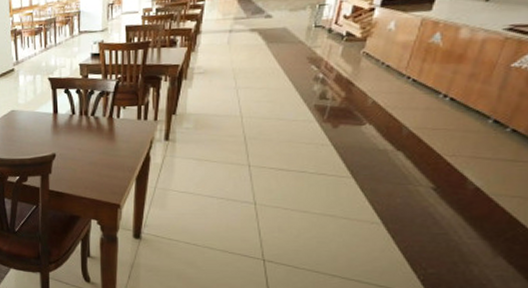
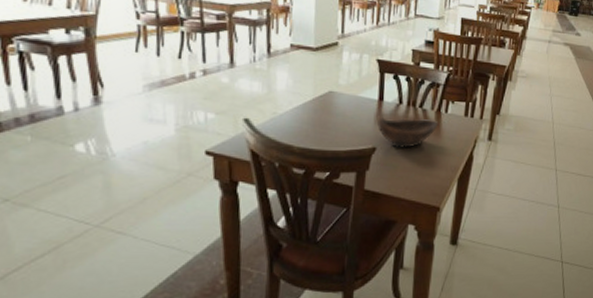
bowl: none [53,125,111,155] -> present [376,114,438,150]

